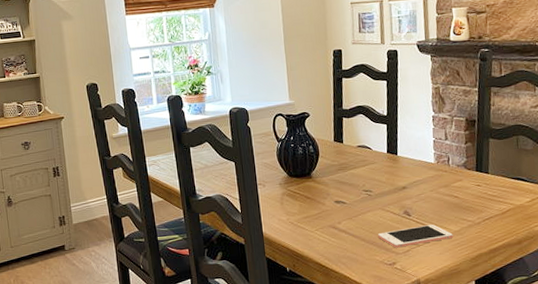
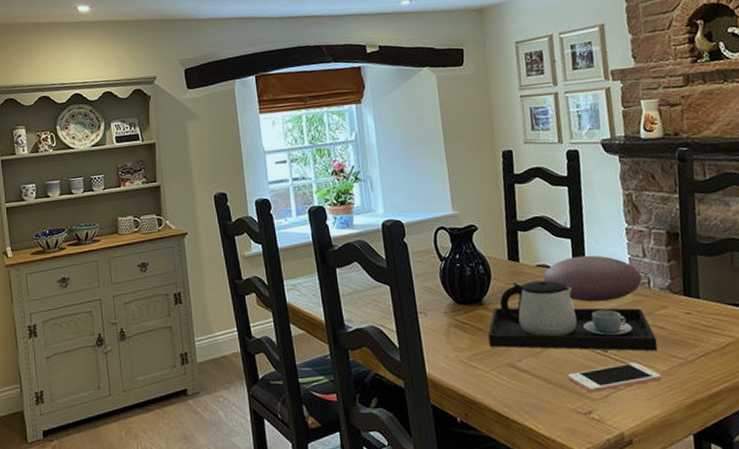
teapot: none [314,158,452,216] -> present [487,280,658,352]
decorative bowl: none [363,138,443,176] -> present [544,255,642,302]

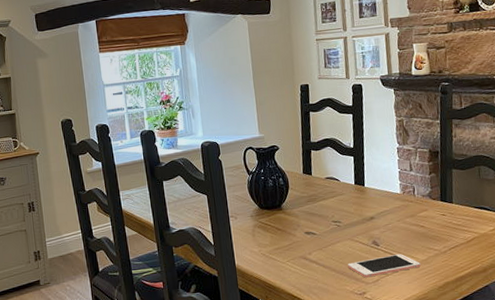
teapot: present [487,280,658,352] -> none [285,189,419,245]
decorative bowl: present [544,255,642,302] -> none [331,169,408,207]

